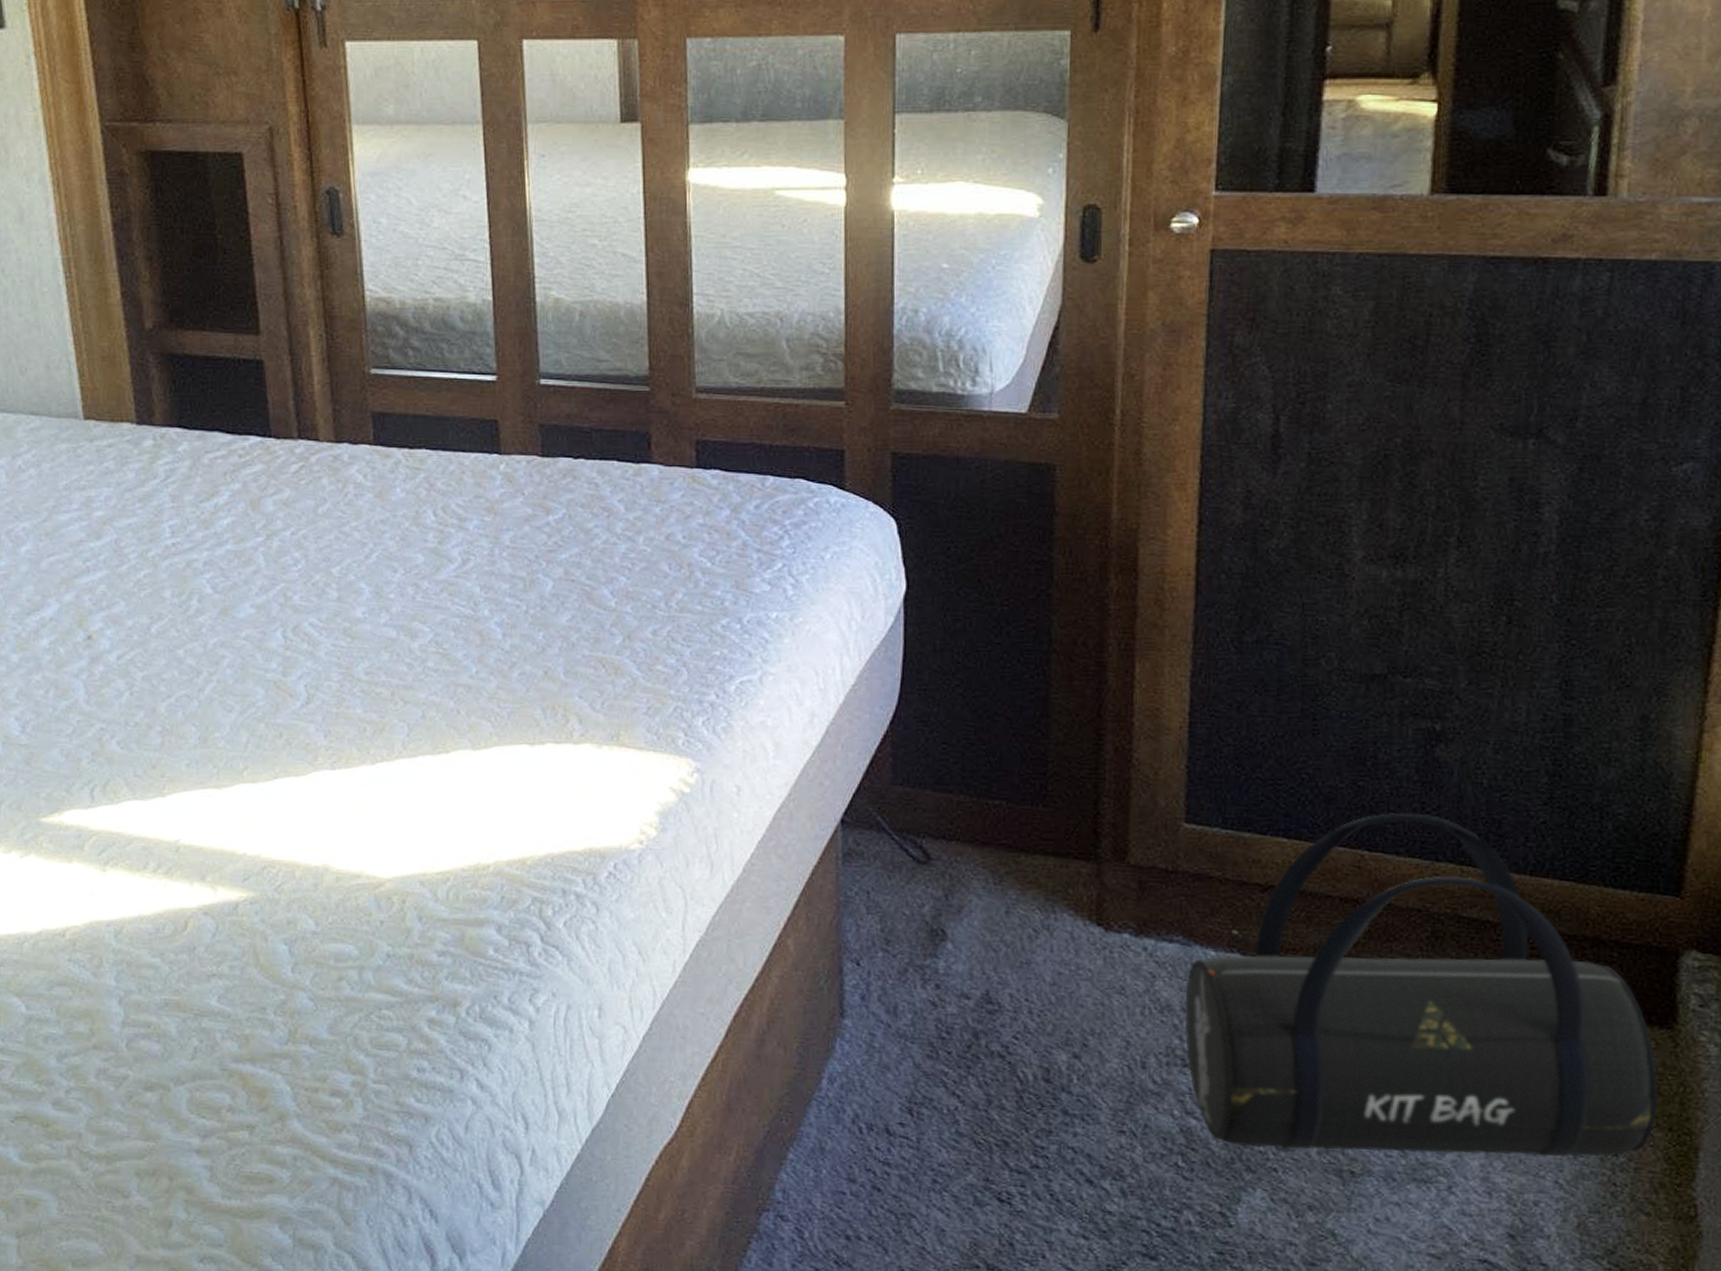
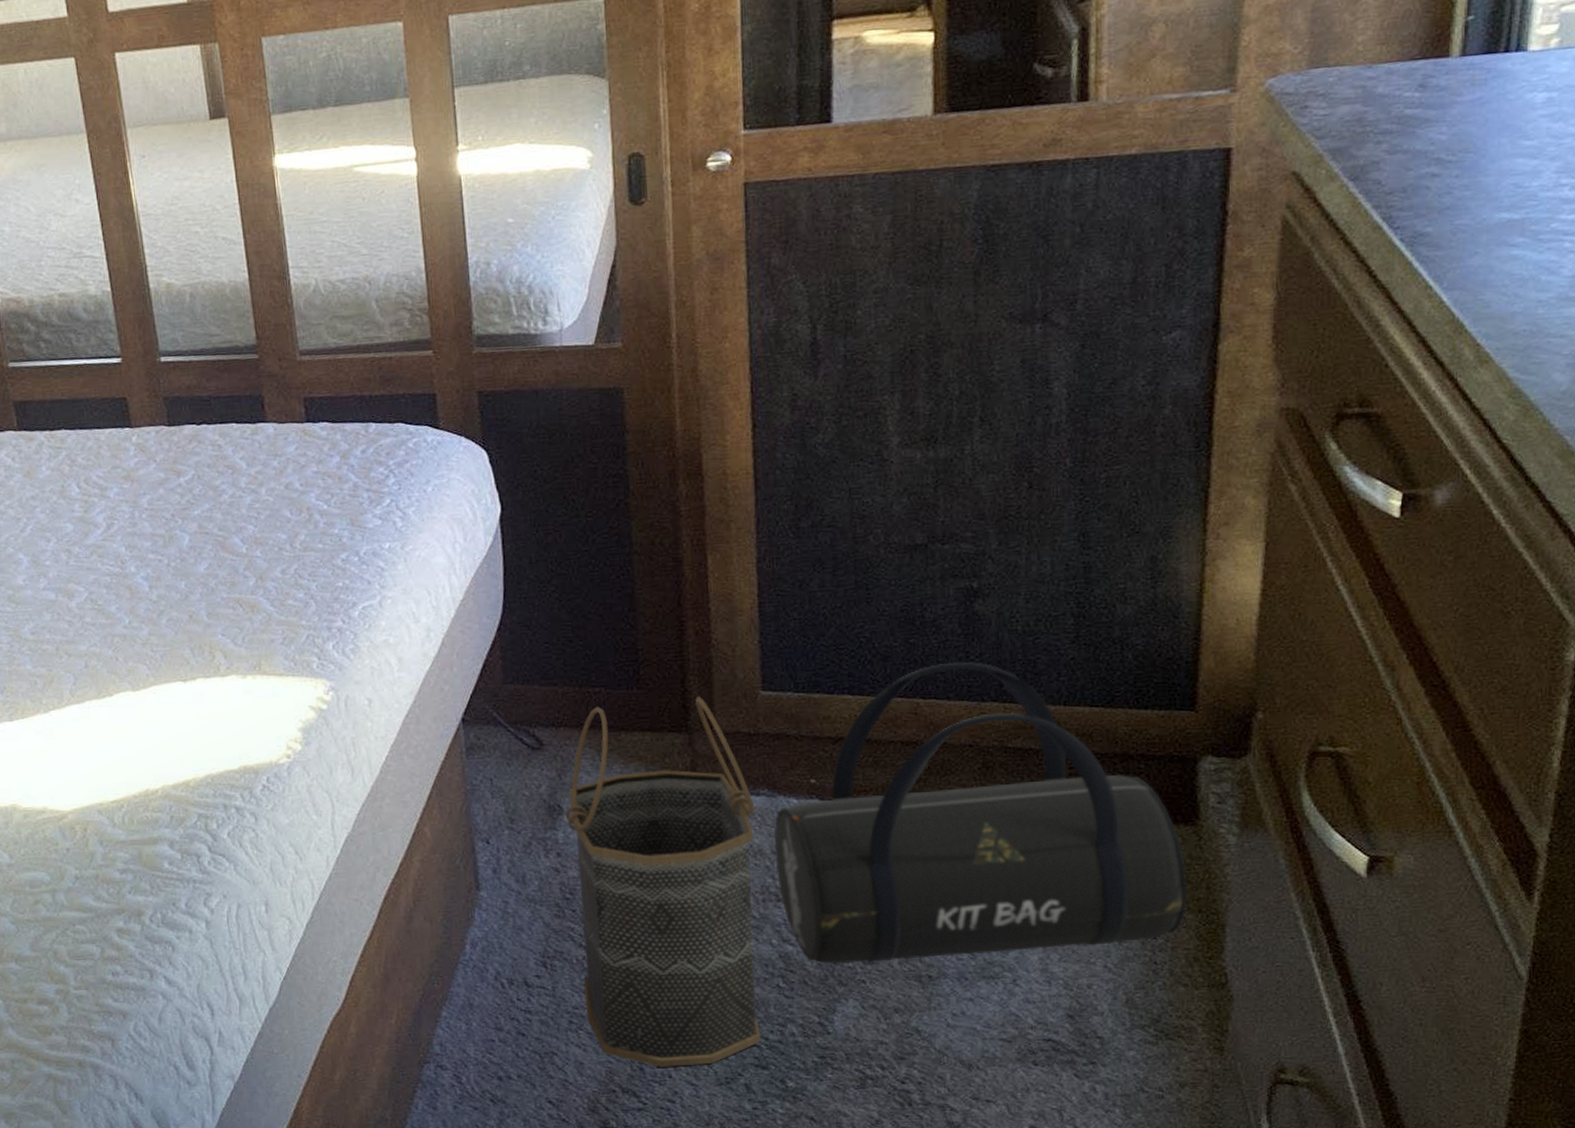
basket: none [949,821,1167,1248] -> present [565,697,761,1067]

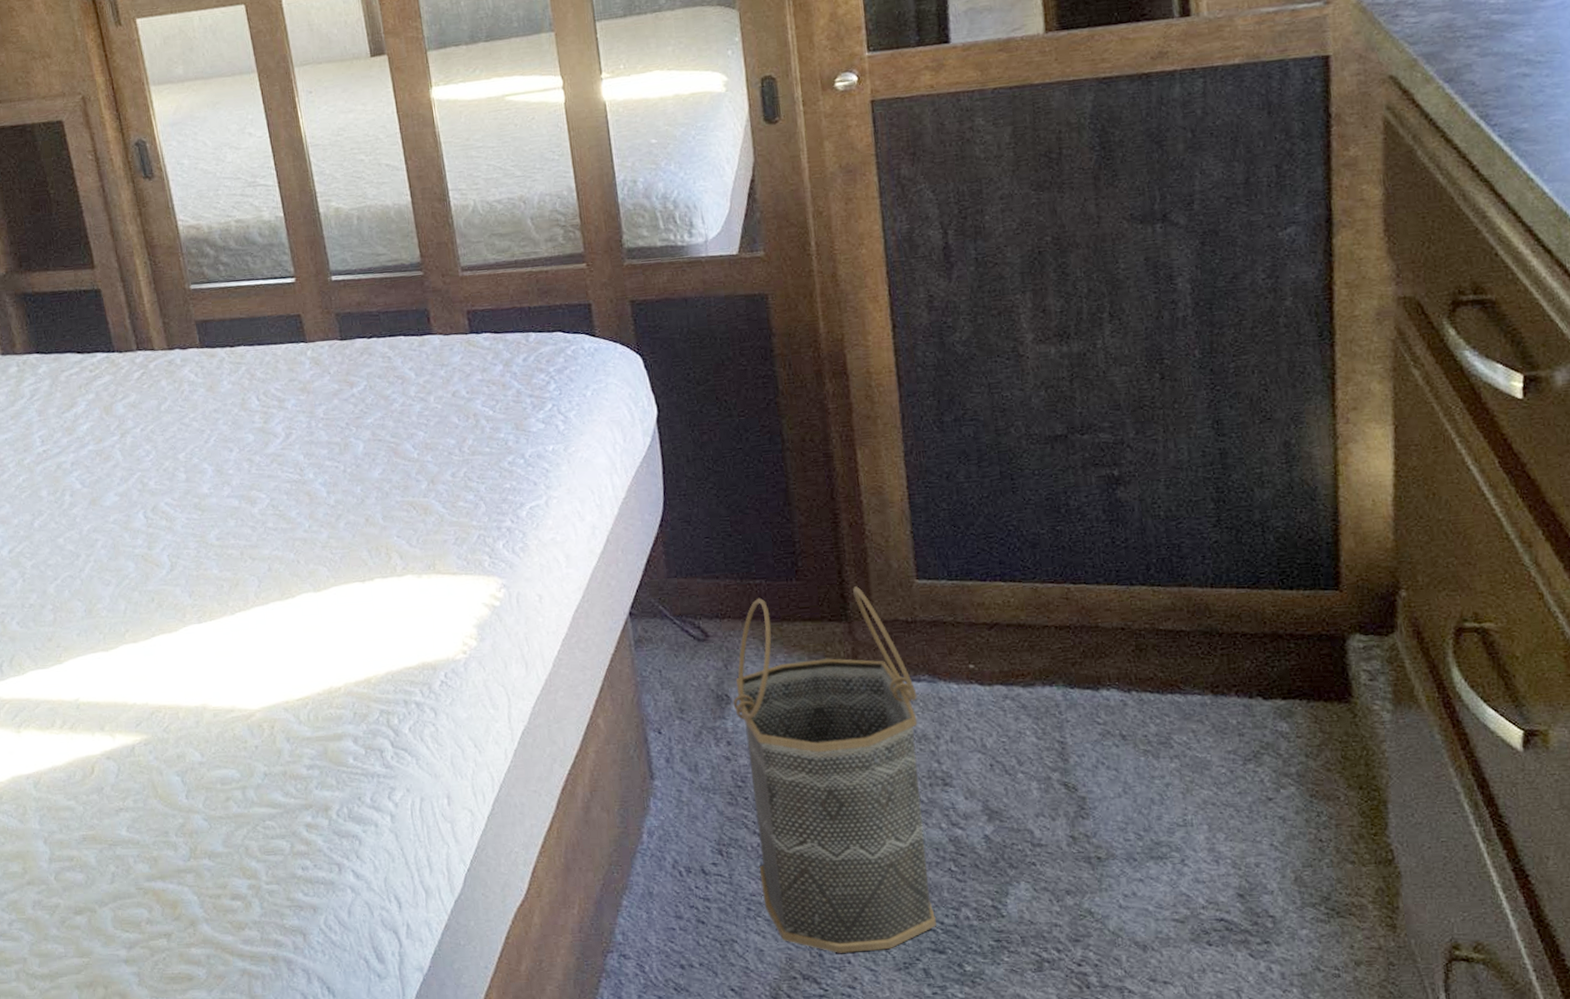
duffel bag: present [773,661,1188,965] -> none [936,546,1348,847]

